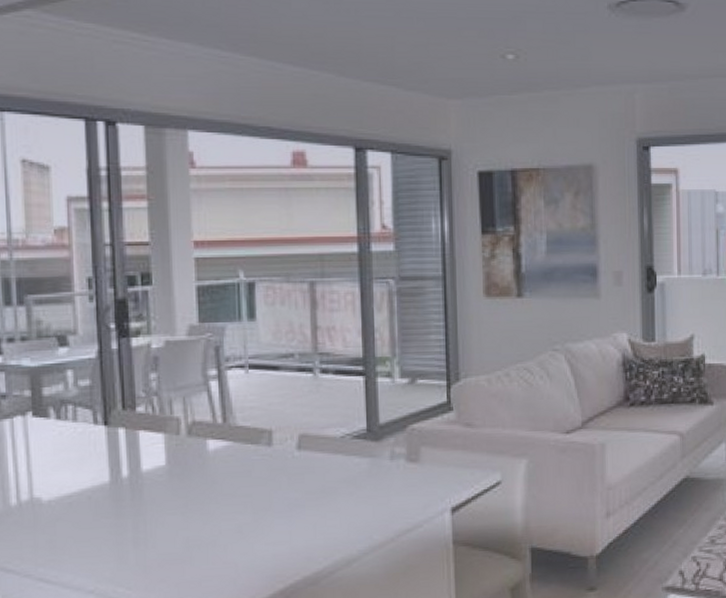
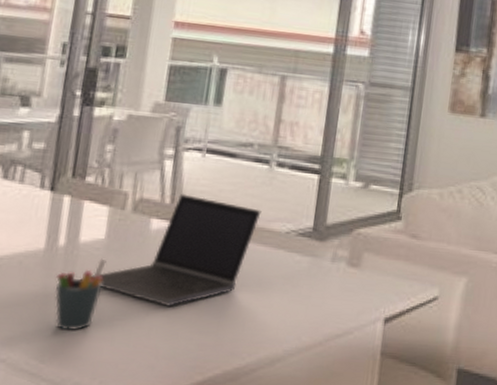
pen holder: none [125,484,172,556] -> present [55,258,107,331]
laptop computer: none [158,411,313,522] -> present [90,193,262,306]

